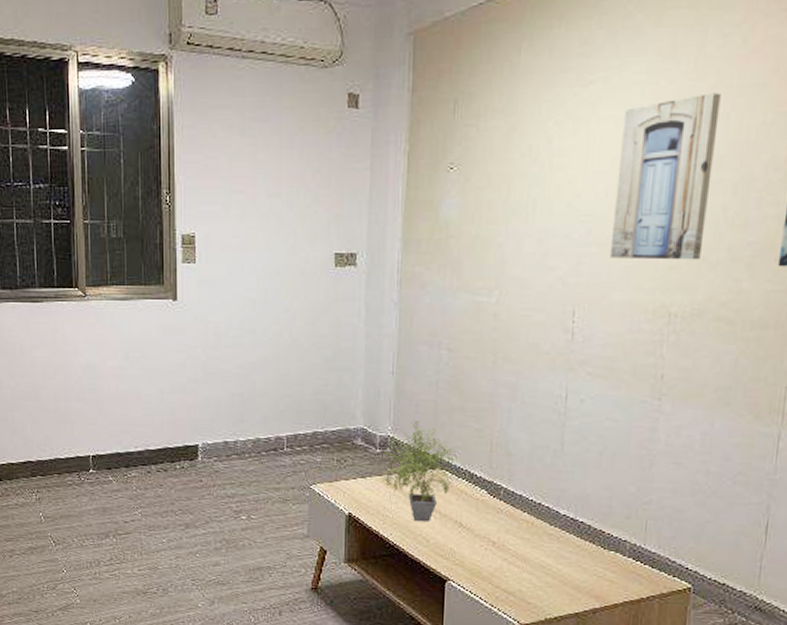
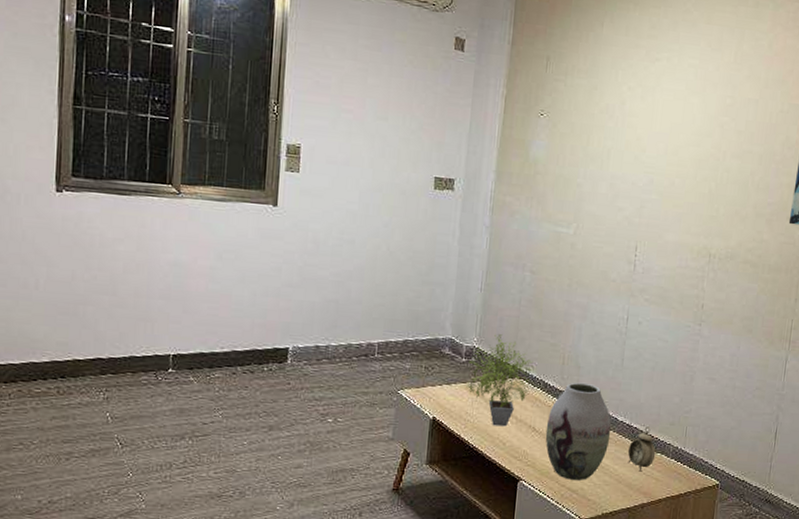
vase: none [474,471,552,581] -> present [545,382,611,480]
alarm clock: none [573,520,609,572] -> present [627,426,656,472]
wall art: present [609,93,721,260] -> none [666,82,753,213]

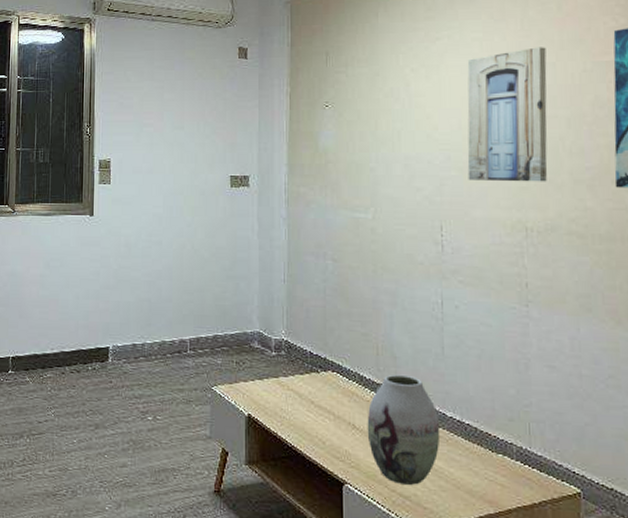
potted plant: present [466,334,534,427] -> none [278,325,349,424]
alarm clock: present [627,426,656,472] -> none [462,423,497,476]
wall art: none [666,82,753,213] -> present [467,47,548,182]

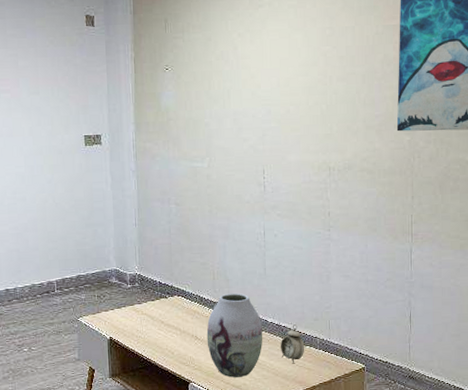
alarm clock: none [462,423,497,476] -> present [280,324,305,364]
wall art: present [467,47,548,182] -> none [284,13,348,130]

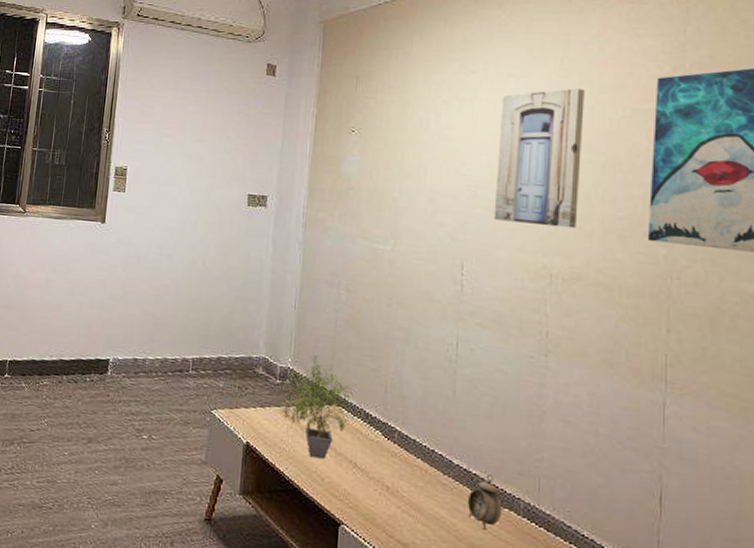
potted plant: none [133,260,191,339] -> present [281,355,354,460]
vase: present [206,293,263,378] -> none [368,414,445,533]
wall art: none [284,13,348,130] -> present [493,88,585,229]

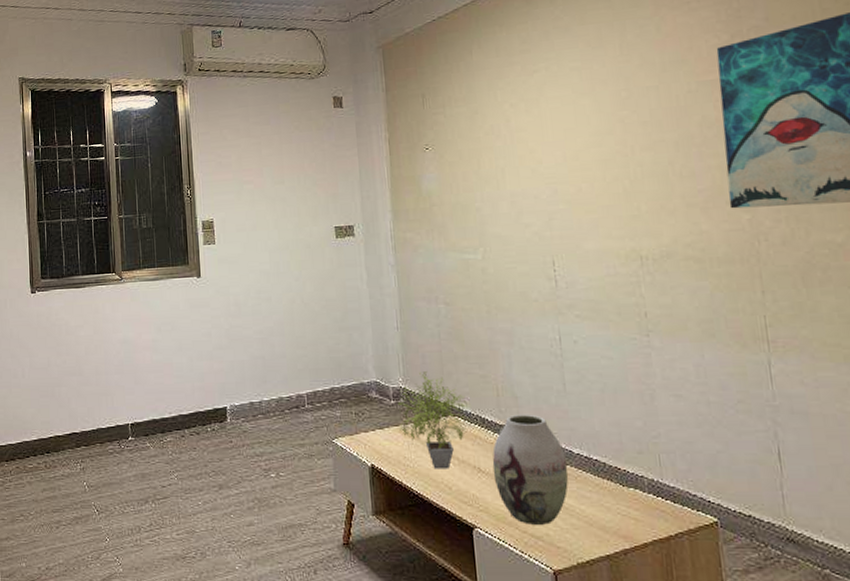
vase: none [368,414,445,533] -> present [492,414,569,525]
alarm clock: present [467,474,503,530] -> none [592,458,628,511]
wall art: present [493,88,585,229] -> none [567,70,659,213]

